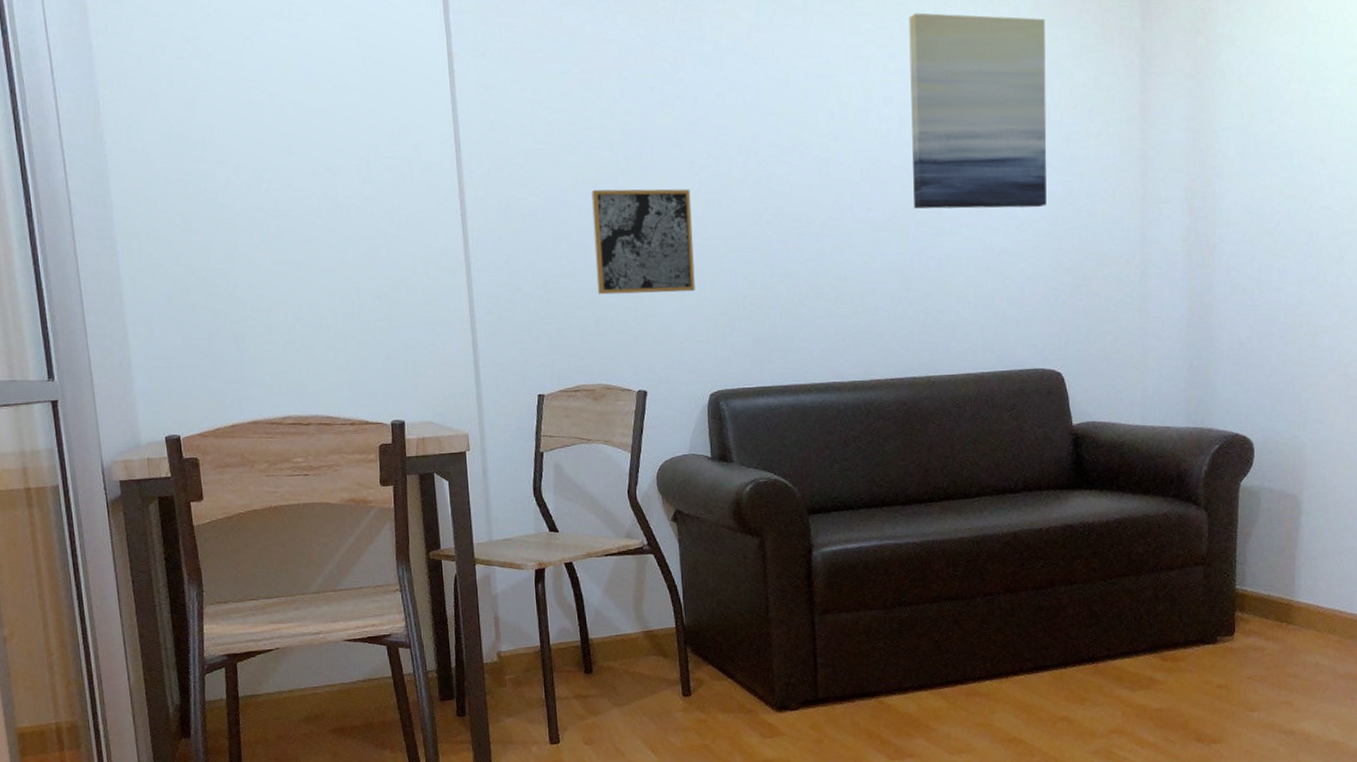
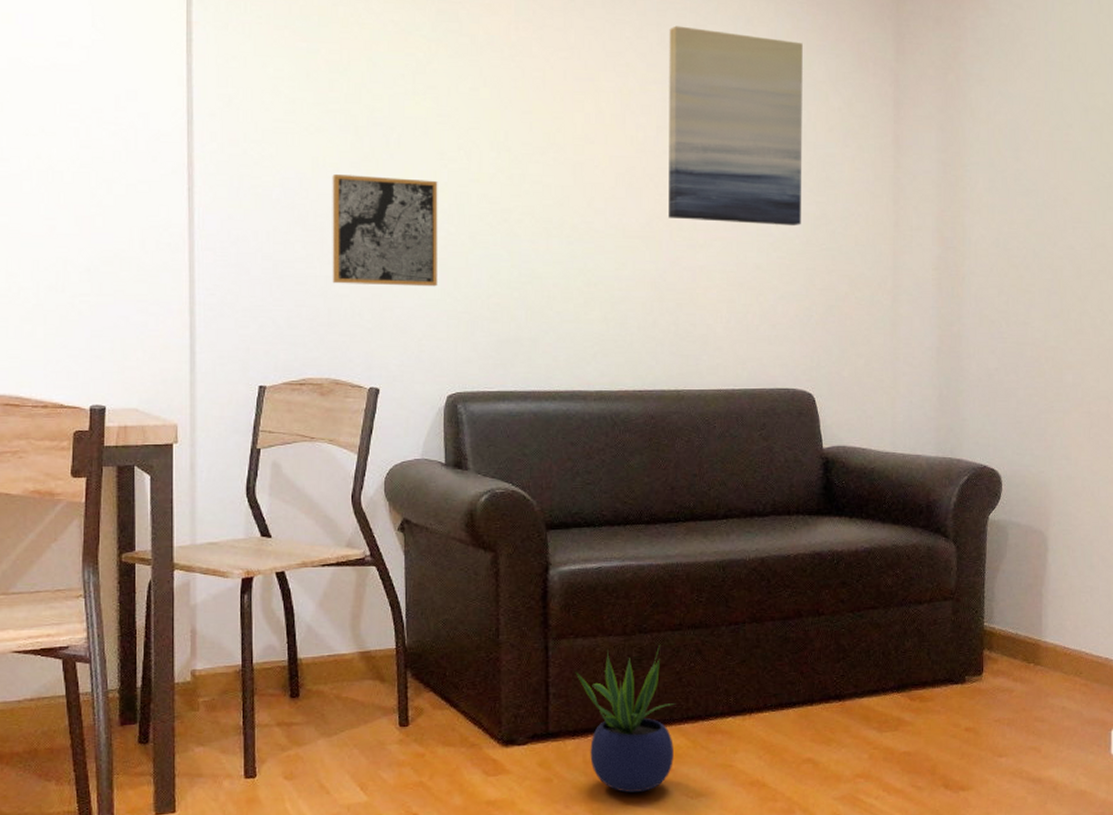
potted plant: none [840,616,935,751] -> present [575,644,675,793]

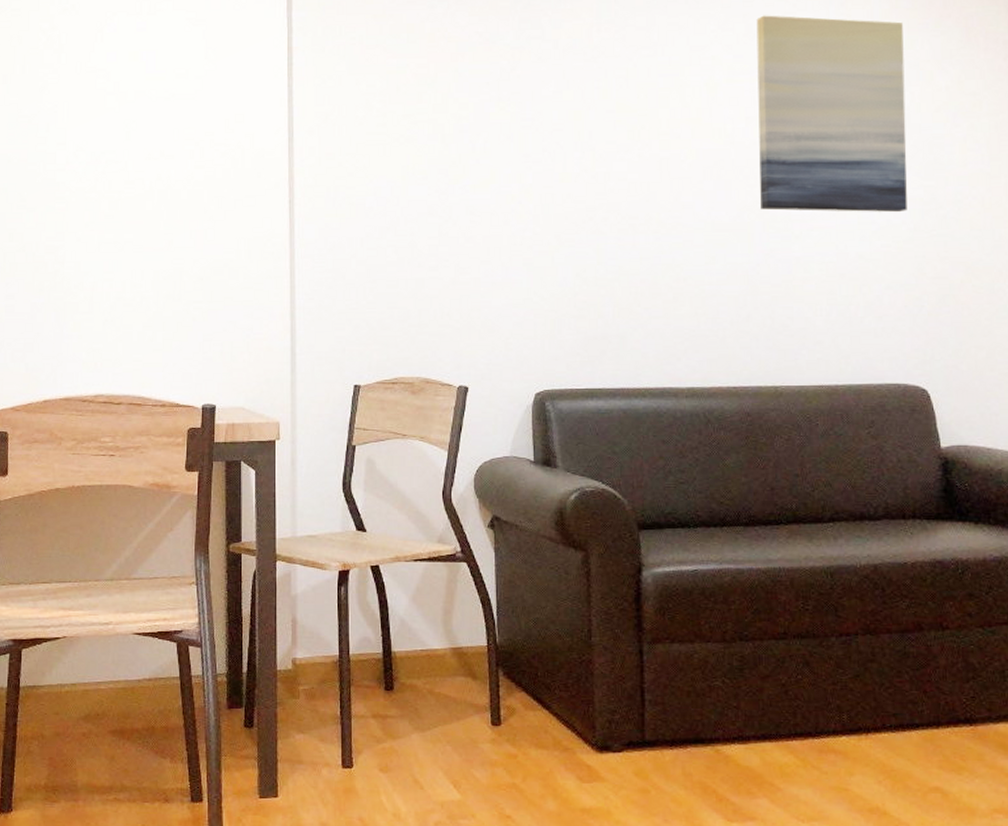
wall art: present [332,174,438,287] -> none [421,181,524,286]
potted plant: present [575,644,675,793] -> none [672,653,781,811]

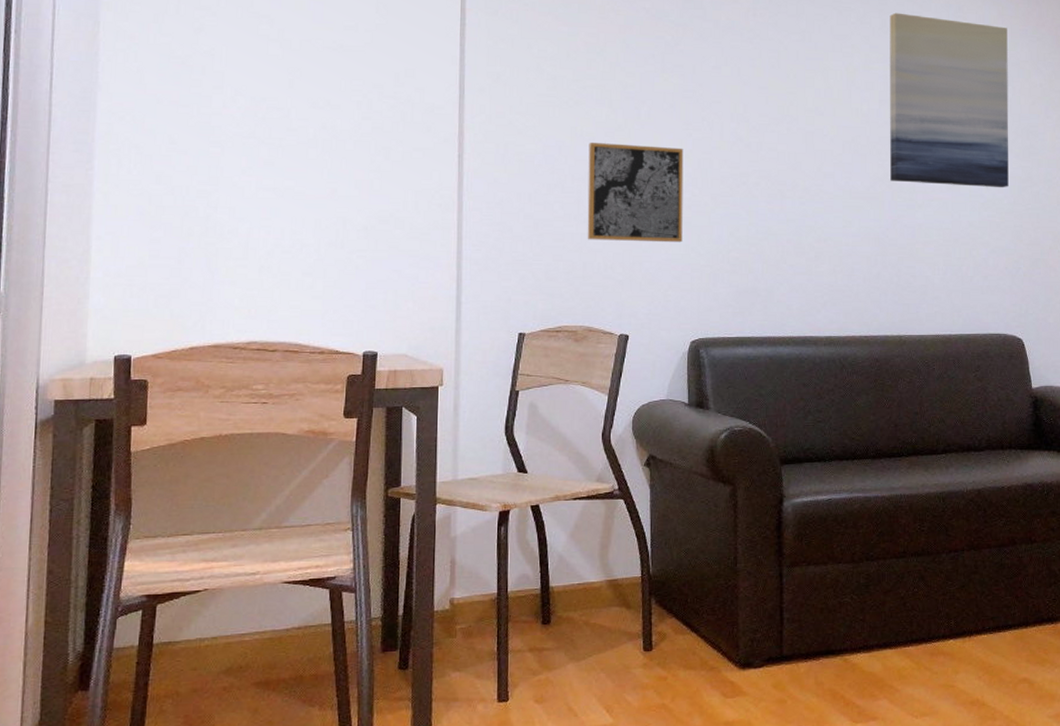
wall art: none [421,181,524,286] -> present [587,143,684,243]

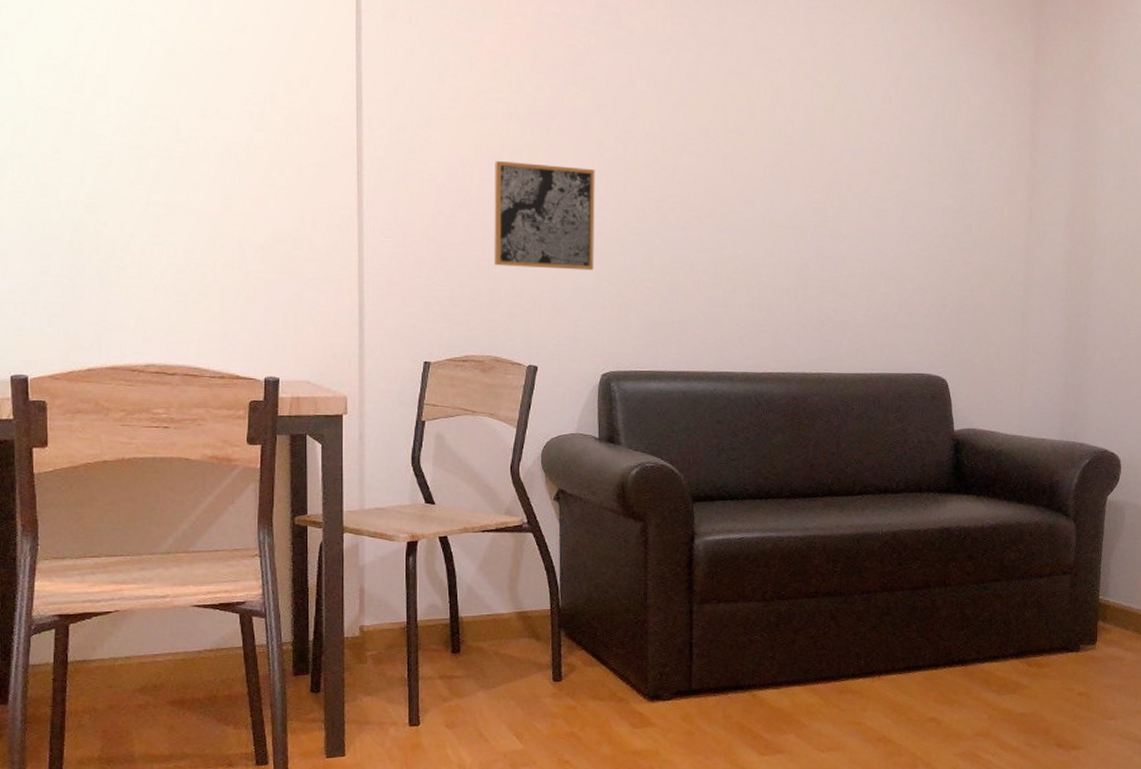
wall art: present [889,12,1009,188] -> none [814,23,946,220]

